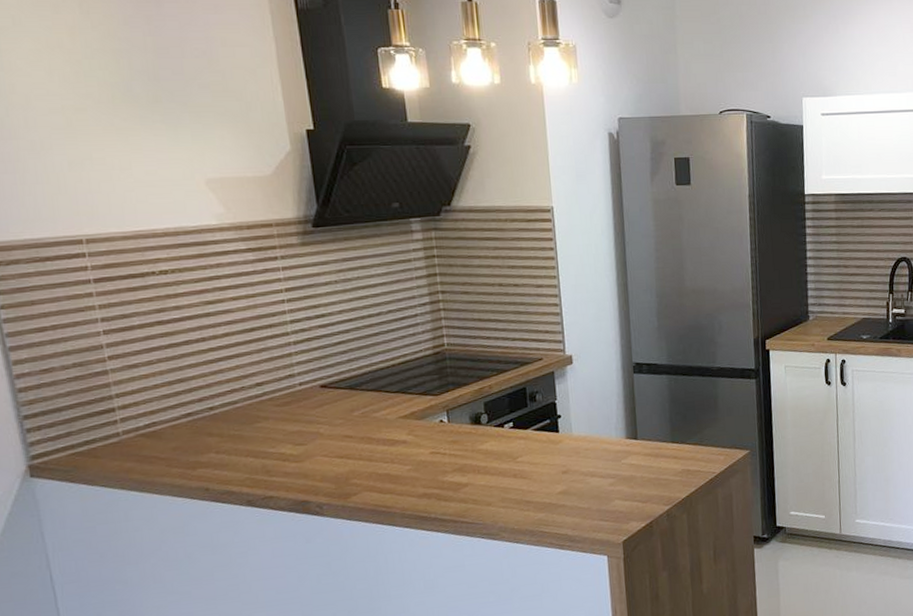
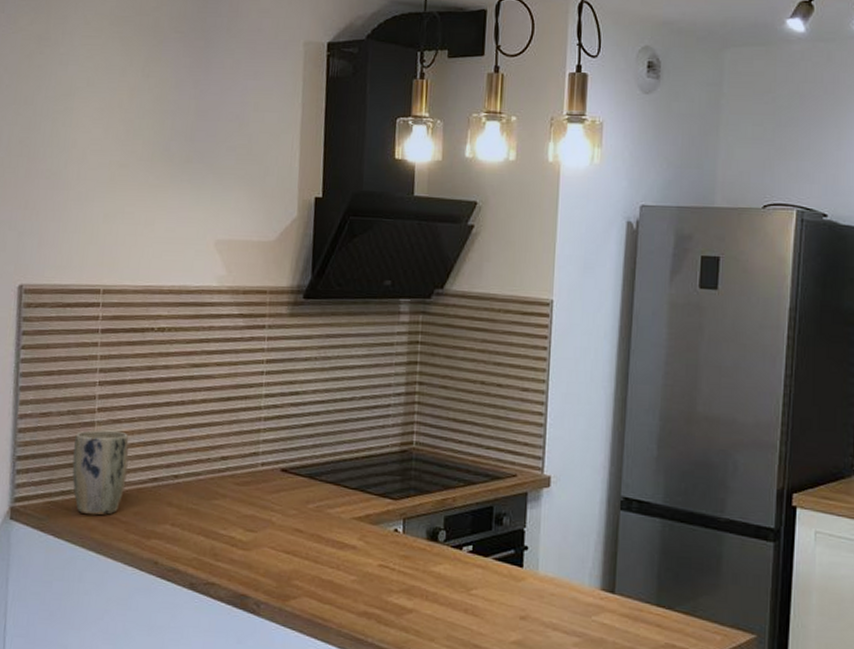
plant pot: none [88,375,157,459] -> present [72,430,129,516]

